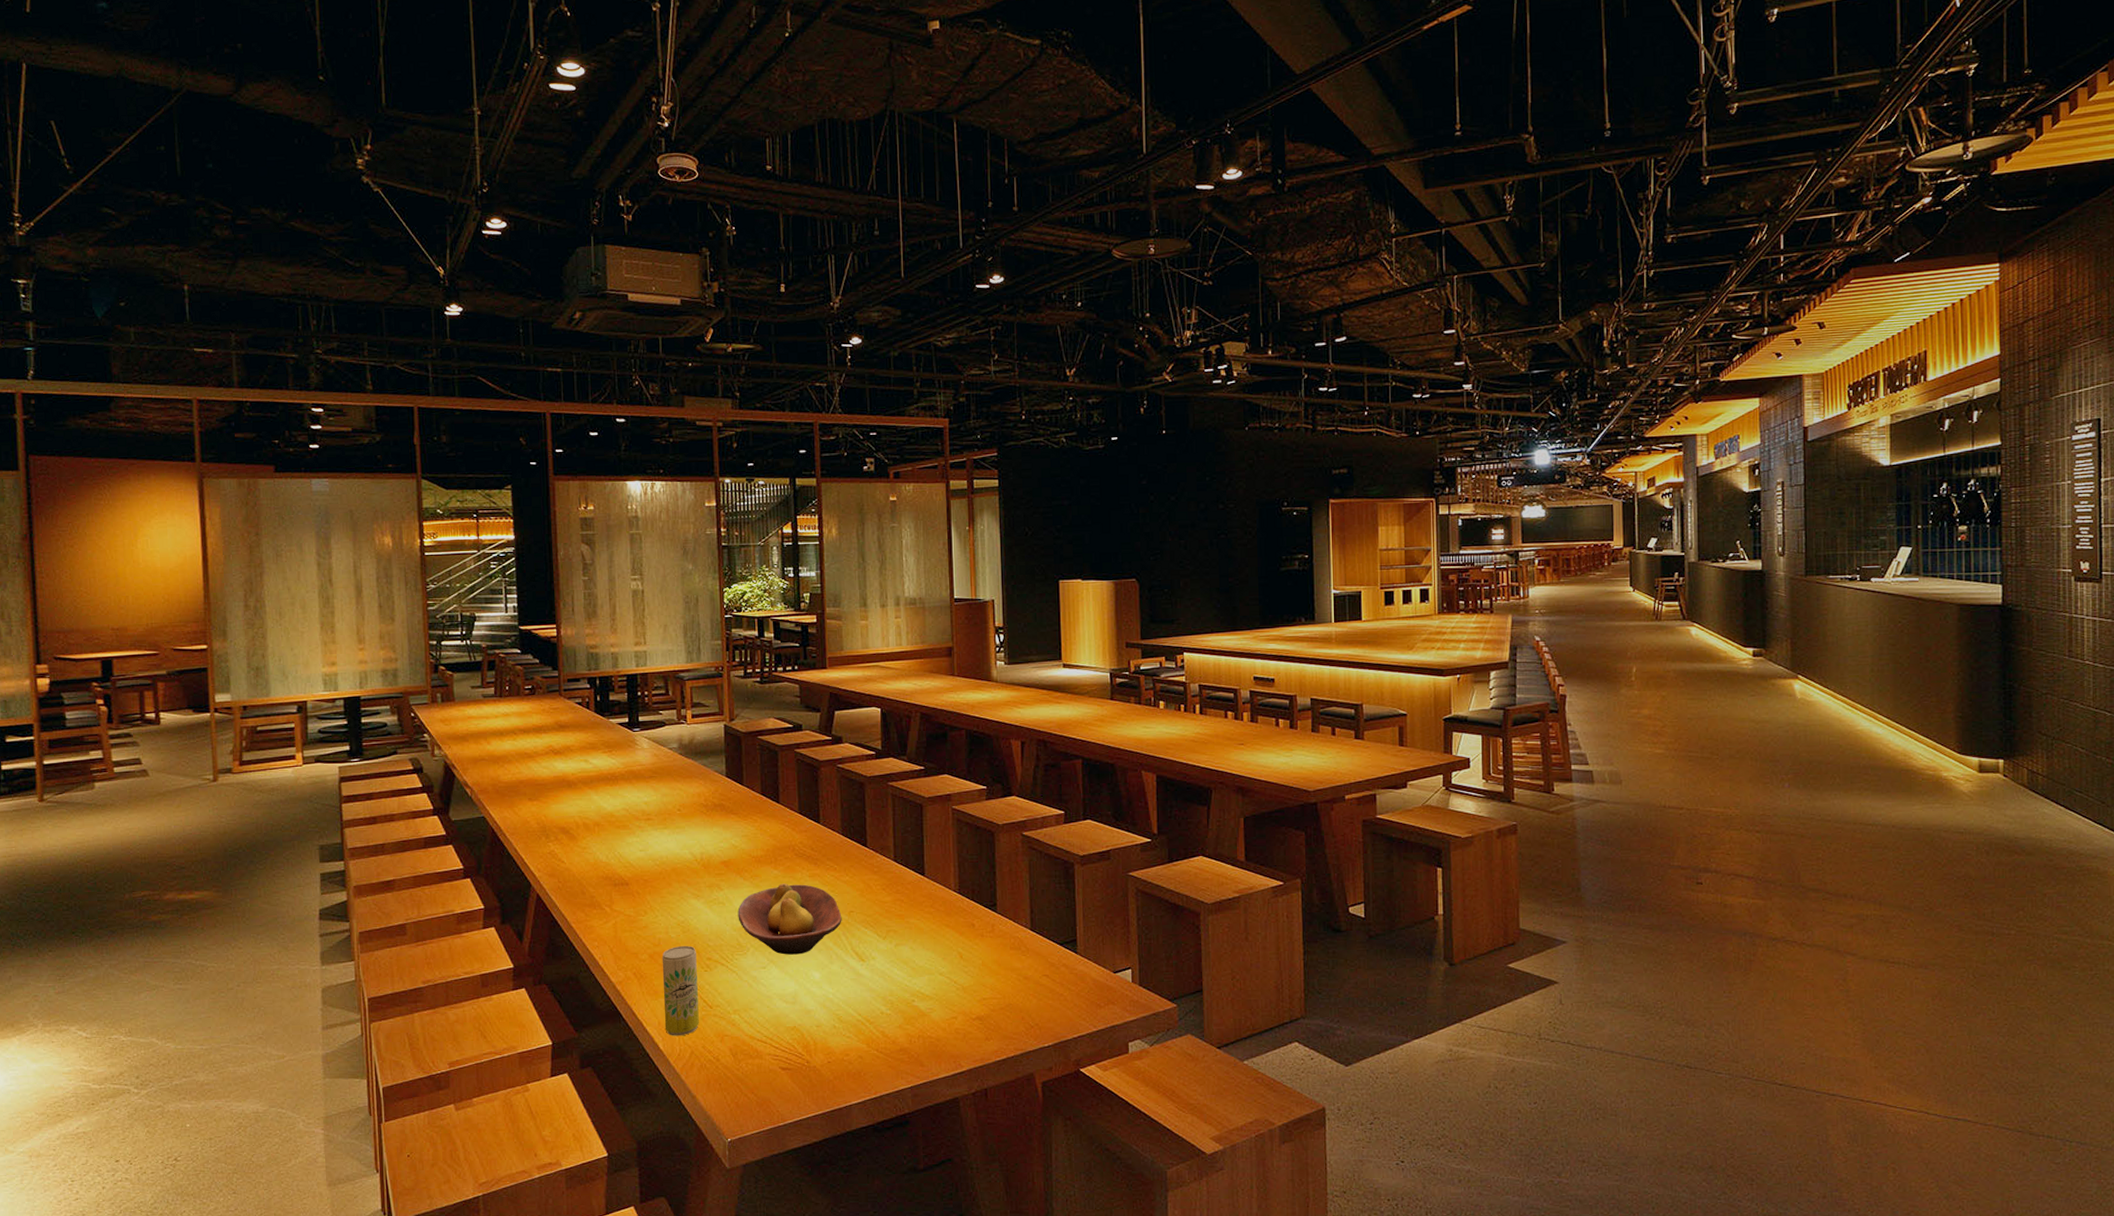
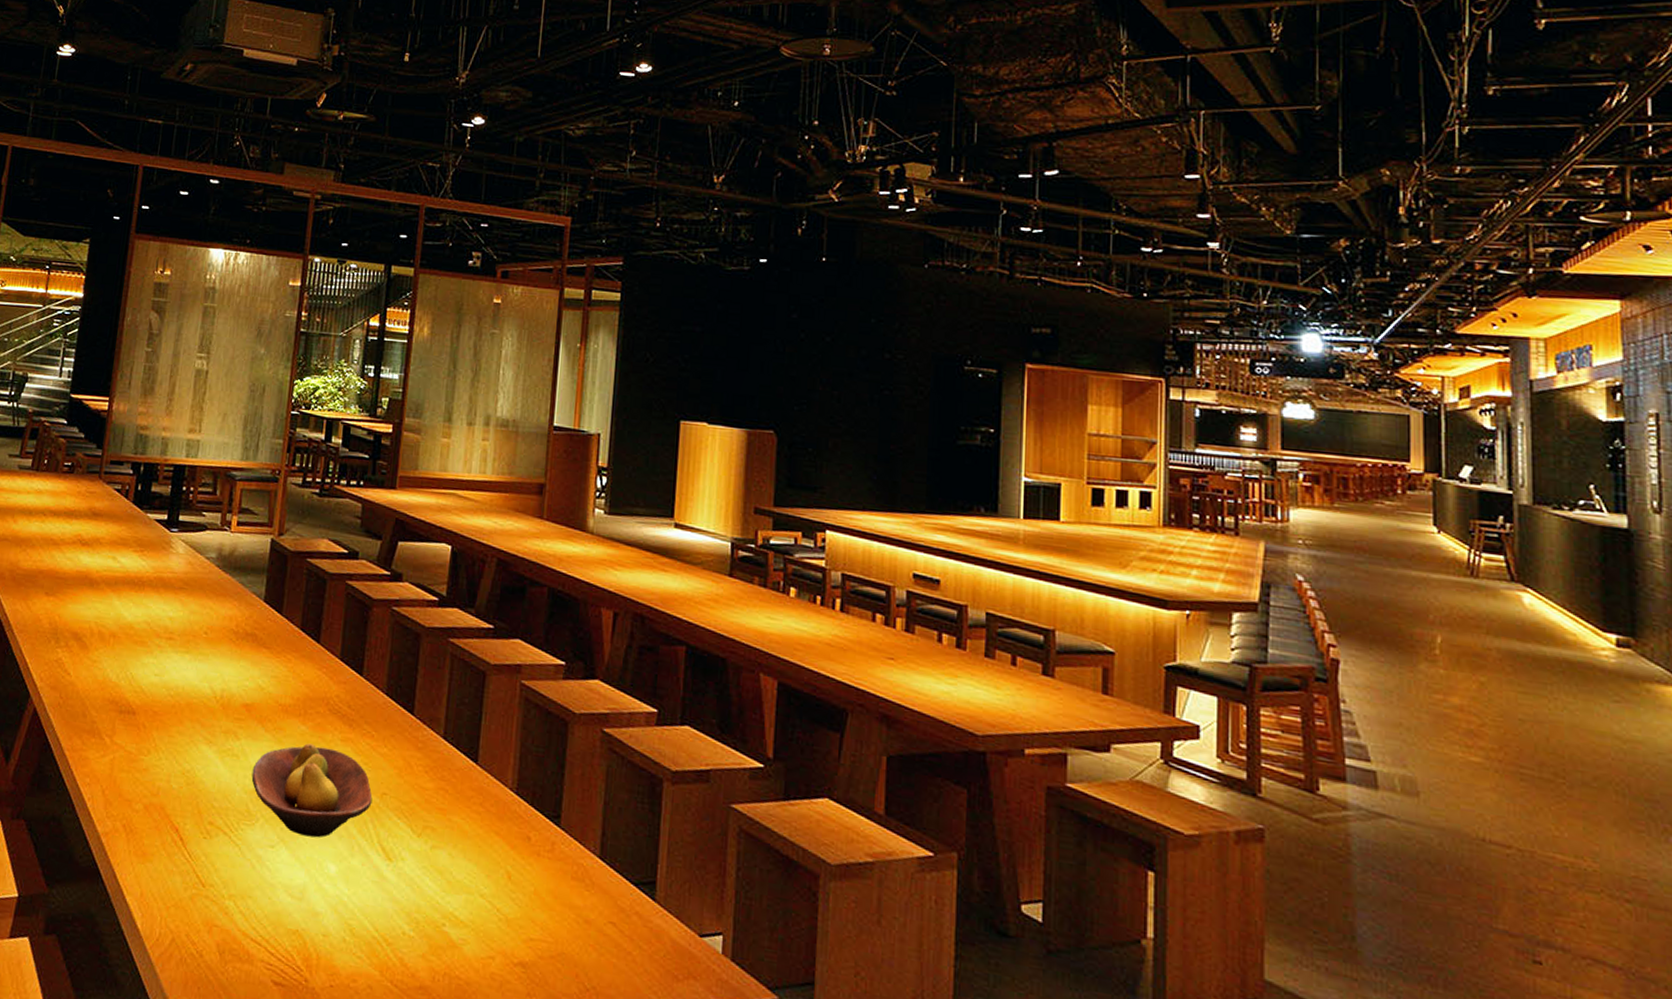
beverage can: present [662,945,699,1036] -> none [147,800,198,917]

